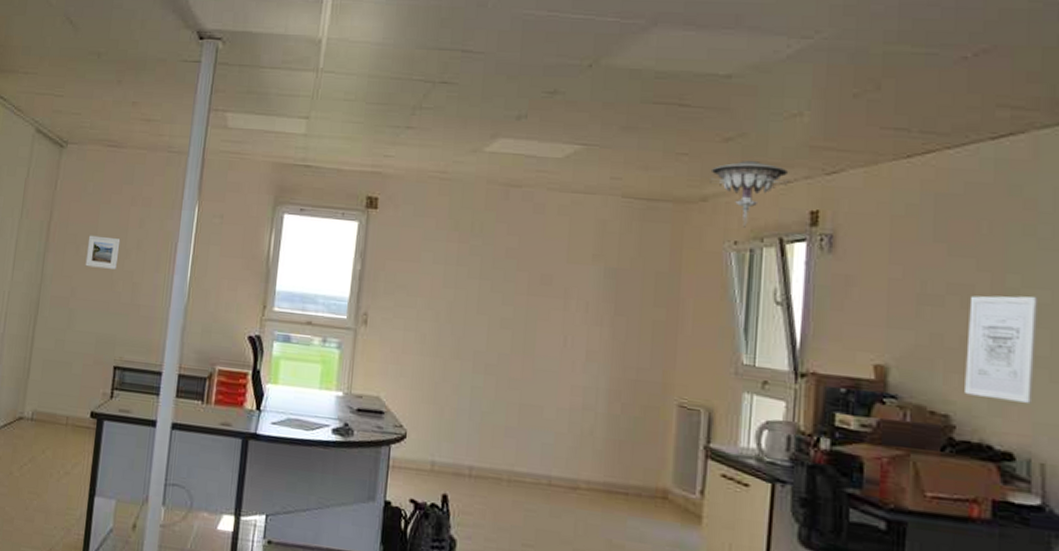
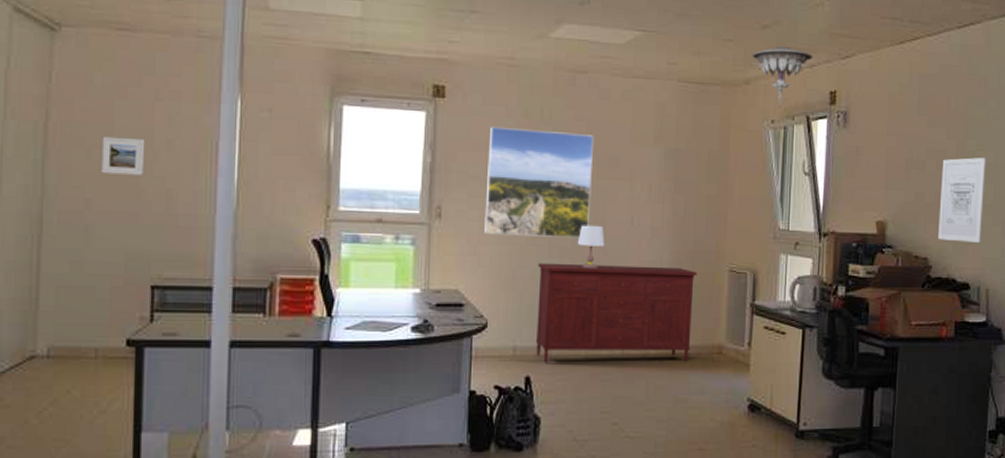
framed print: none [408,237,527,355] -> present [484,126,594,238]
sideboard: none [454,377,639,503] -> present [535,262,697,363]
table lamp: none [503,342,534,389] -> present [577,225,605,269]

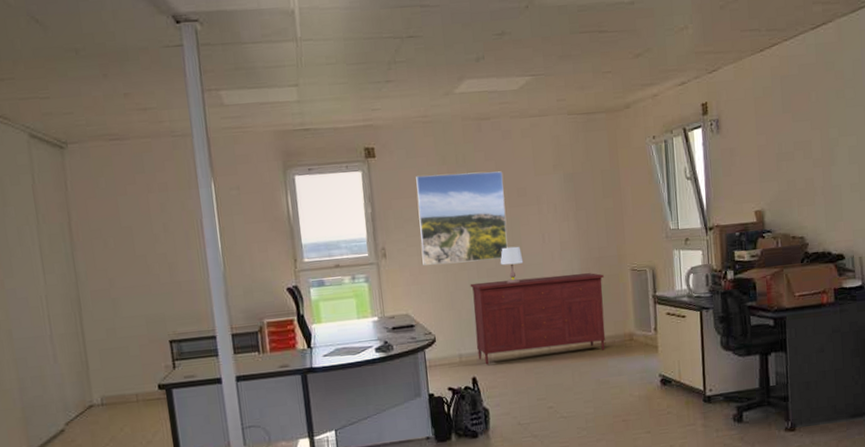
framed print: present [101,136,146,175] -> none [113,225,149,257]
ceiling light fixture: present [751,45,814,108] -> none [629,69,684,124]
wall art: present [938,157,986,243] -> none [809,141,852,220]

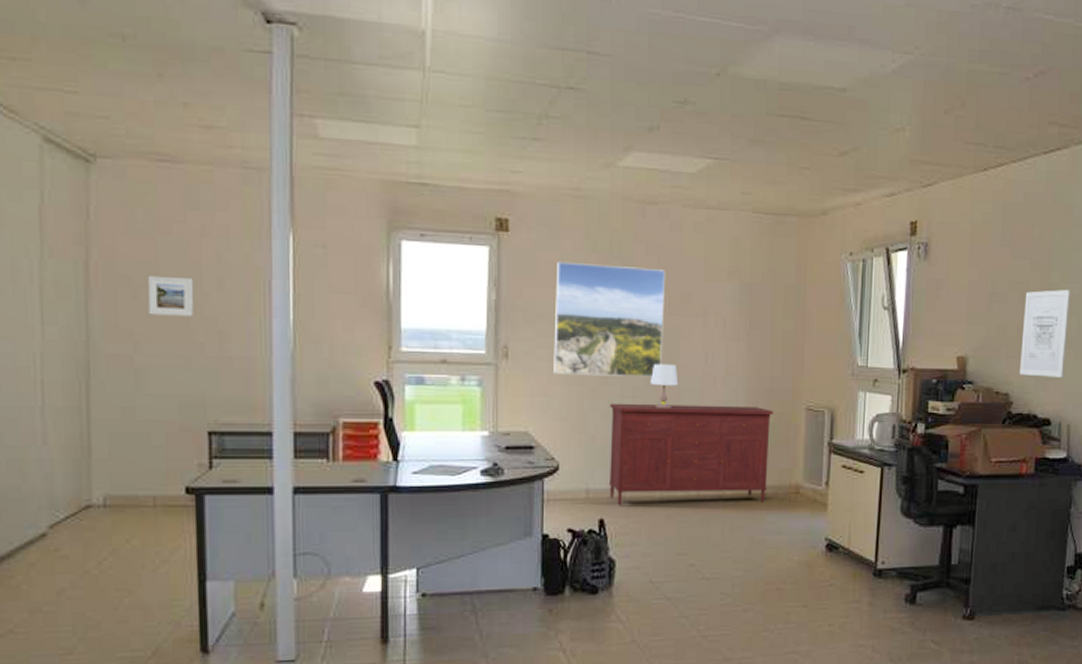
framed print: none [113,225,149,257] -> present [147,275,194,316]
wall art: none [809,141,852,220] -> present [1020,289,1070,377]

